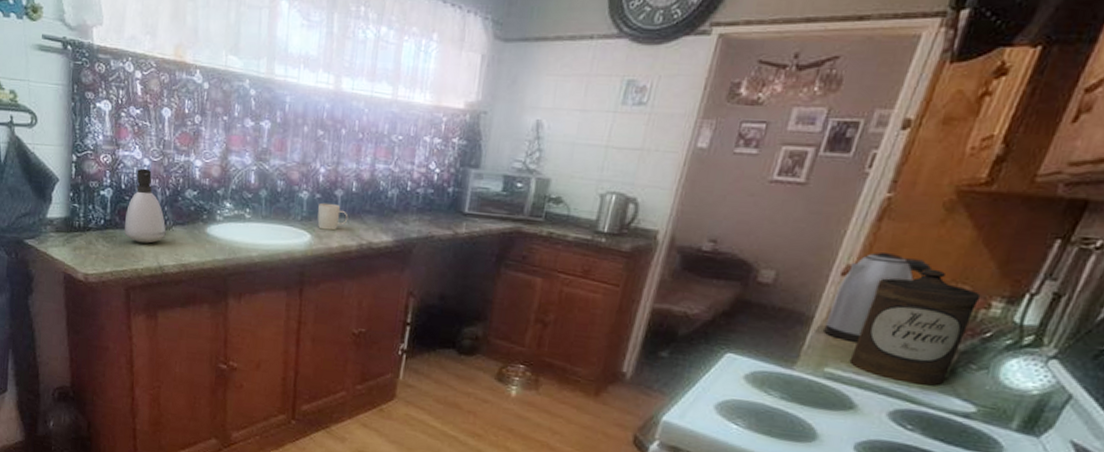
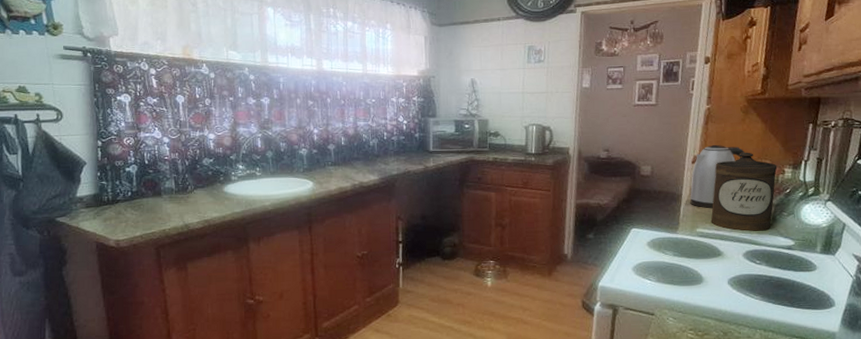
soap dispenser: present [124,168,166,244] -> none [150,145,188,207]
mug: present [317,202,349,231] -> none [315,155,341,177]

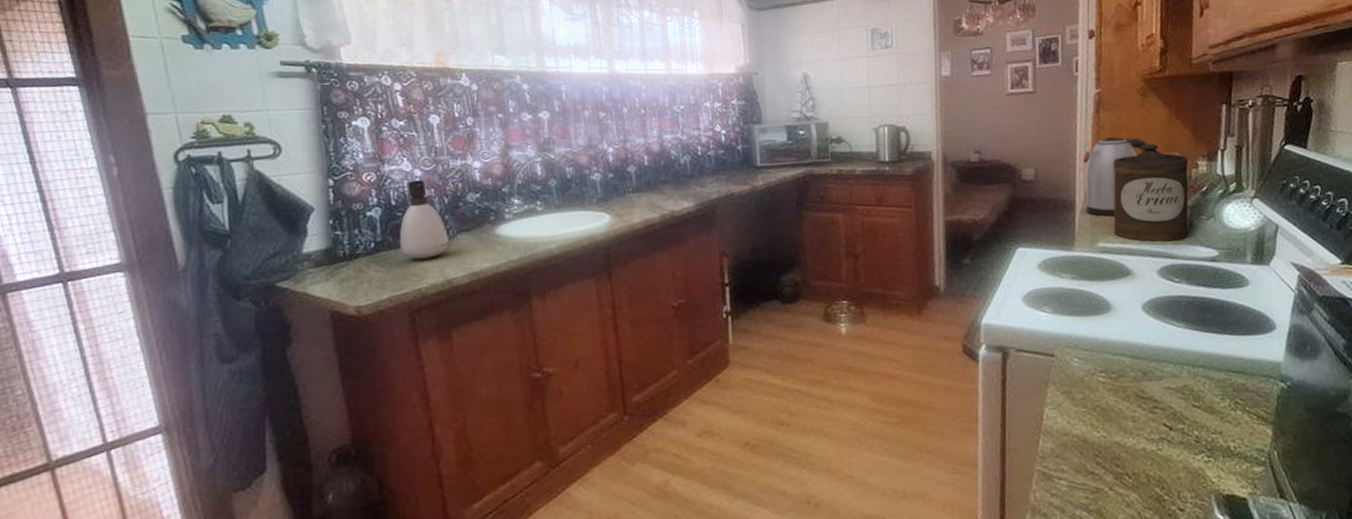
soap dispenser: none [150,145,188,207] -> present [399,179,450,260]

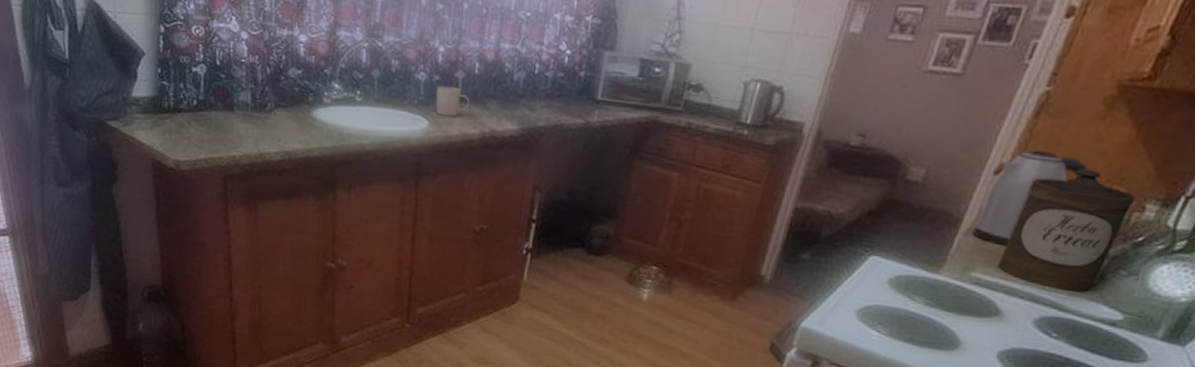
soap dispenser: present [399,179,450,260] -> none [220,42,267,128]
mug: none [612,180,646,208] -> present [435,85,470,117]

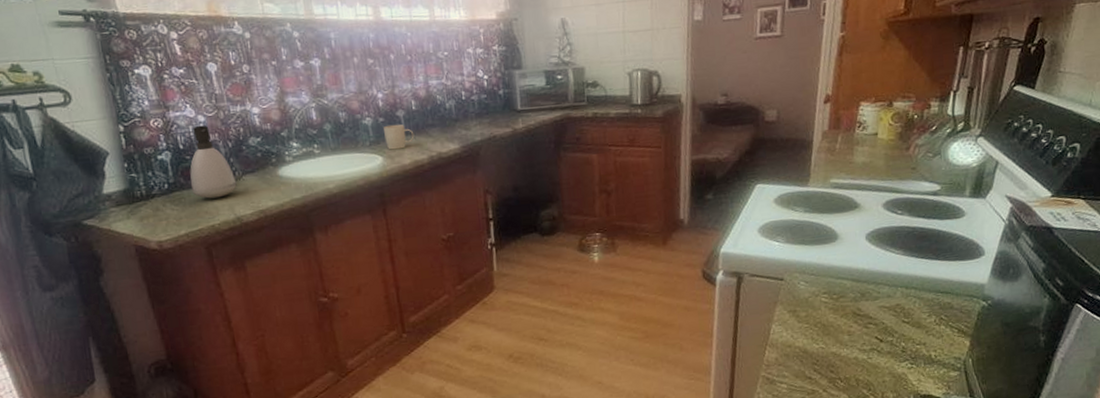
soap dispenser: none [220,42,267,128] -> present [190,125,237,199]
kettle: present [972,150,1089,247] -> none [822,79,885,155]
canister: present [997,169,1136,292] -> none [846,85,922,179]

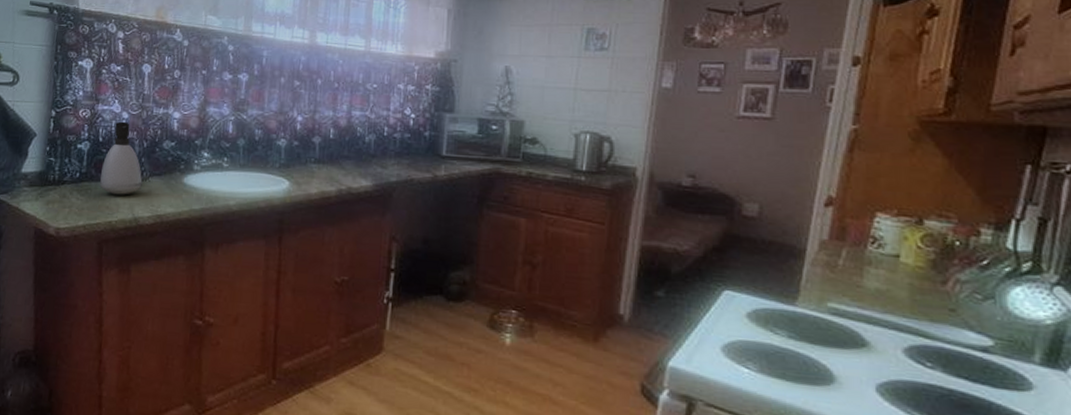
mug: present [382,124,415,150] -> none [295,149,327,177]

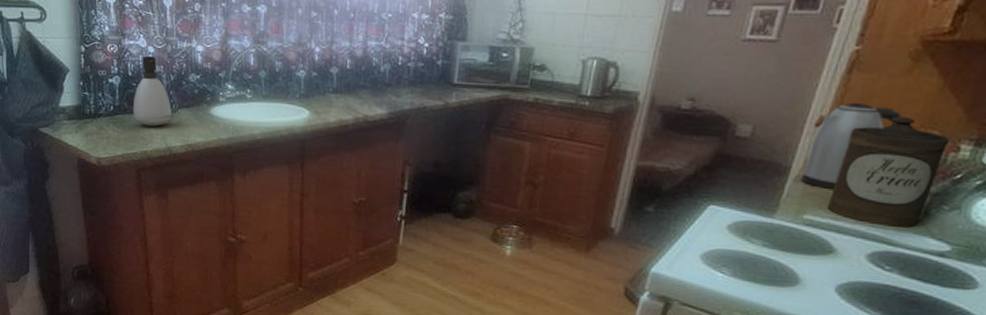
kettle: none [818,183,913,276] -> present [801,103,902,191]
canister: none [851,197,968,319] -> present [827,116,950,228]

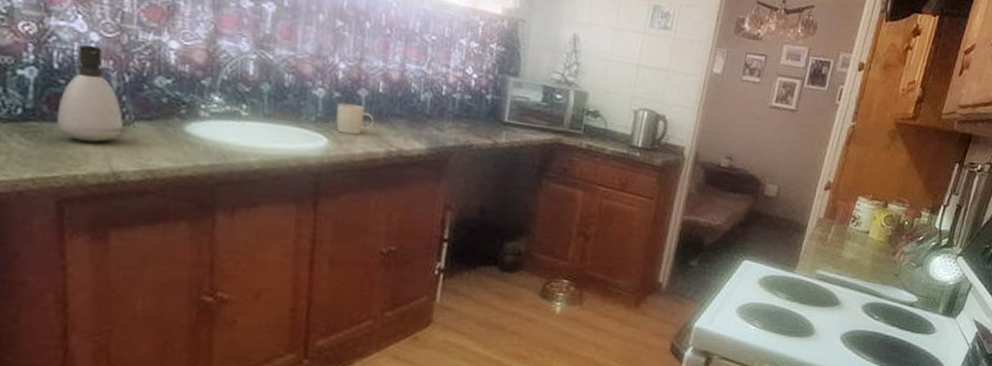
mug: none [314,80,344,106] -> present [336,102,374,135]
kettle: present [801,103,902,191] -> none [815,171,884,248]
canister: present [827,116,950,228] -> none [833,185,915,282]

